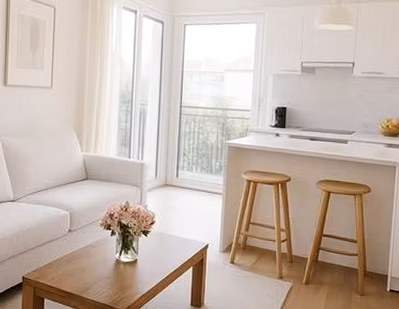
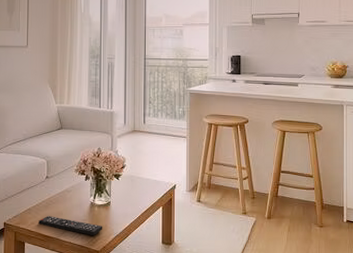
remote control: none [59,272,129,294] -> present [38,216,103,235]

